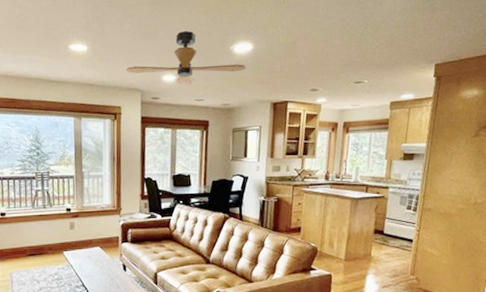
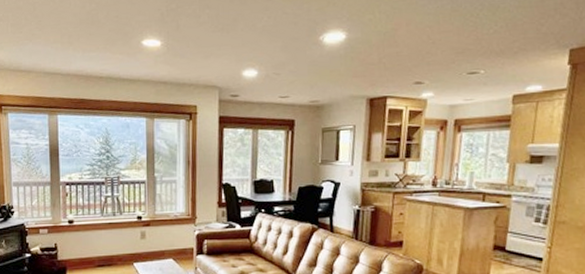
ceiling fan: present [126,30,247,85] -> none [203,20,339,81]

